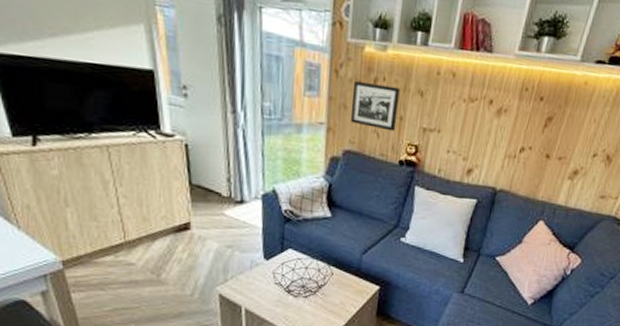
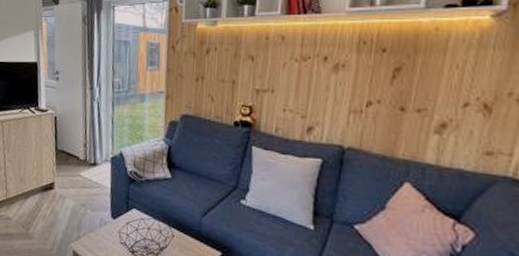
picture frame: present [351,80,400,132] -> none [187,53,231,95]

